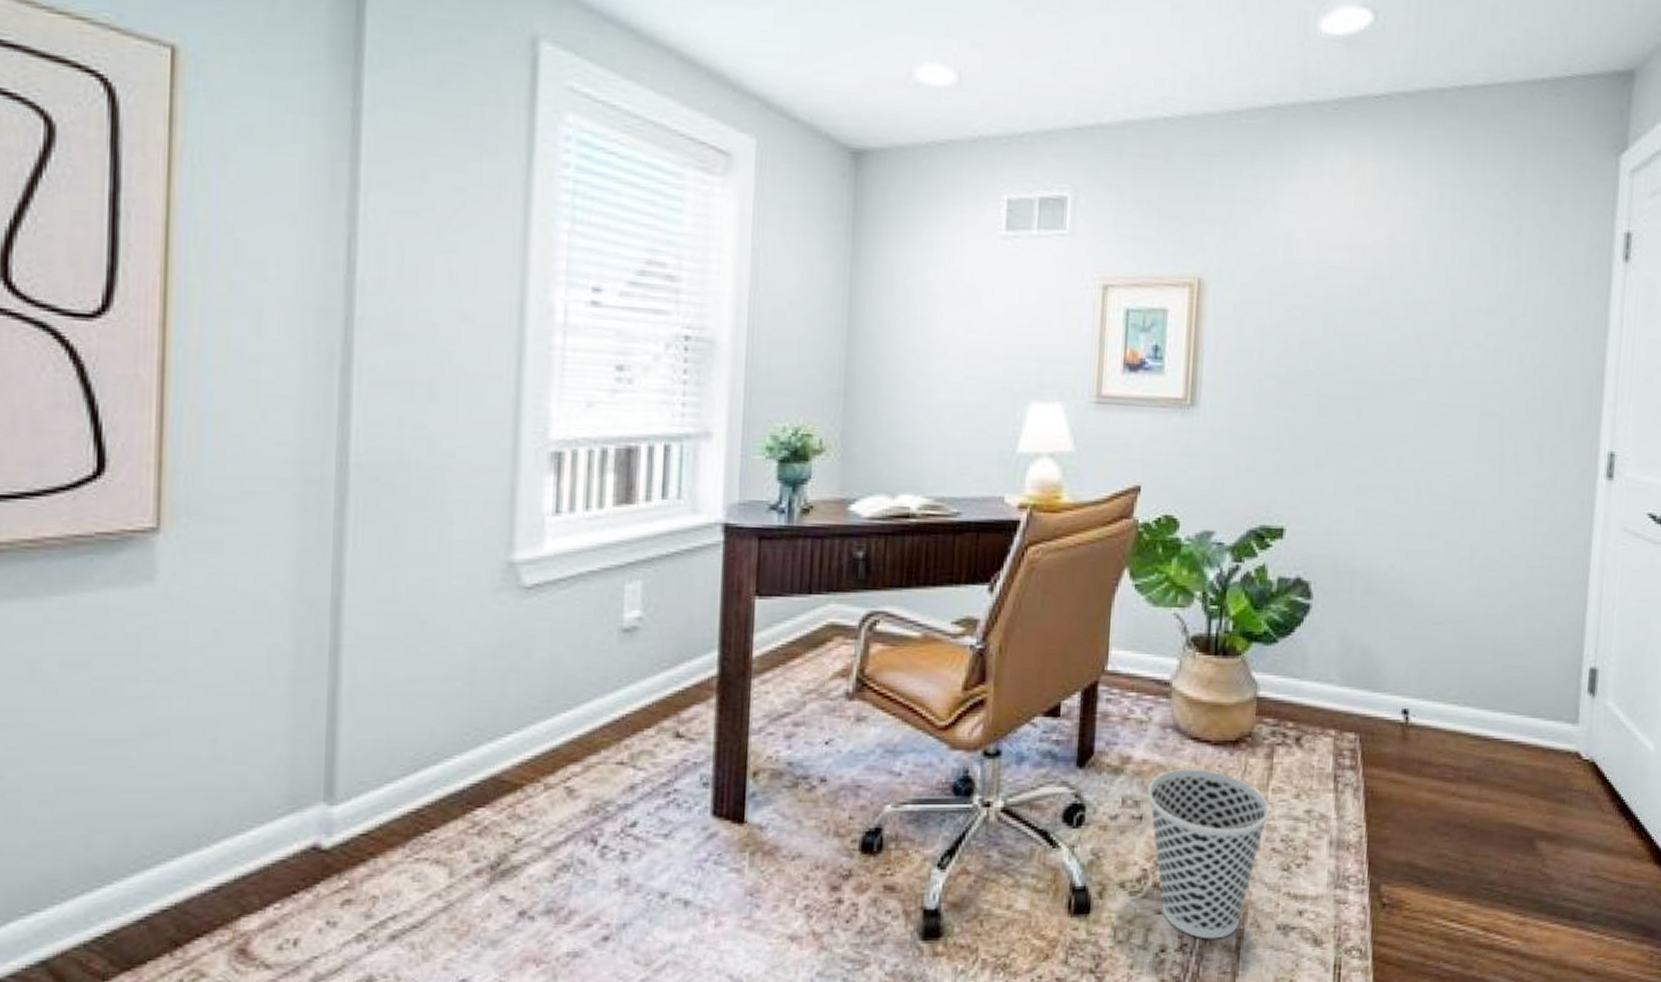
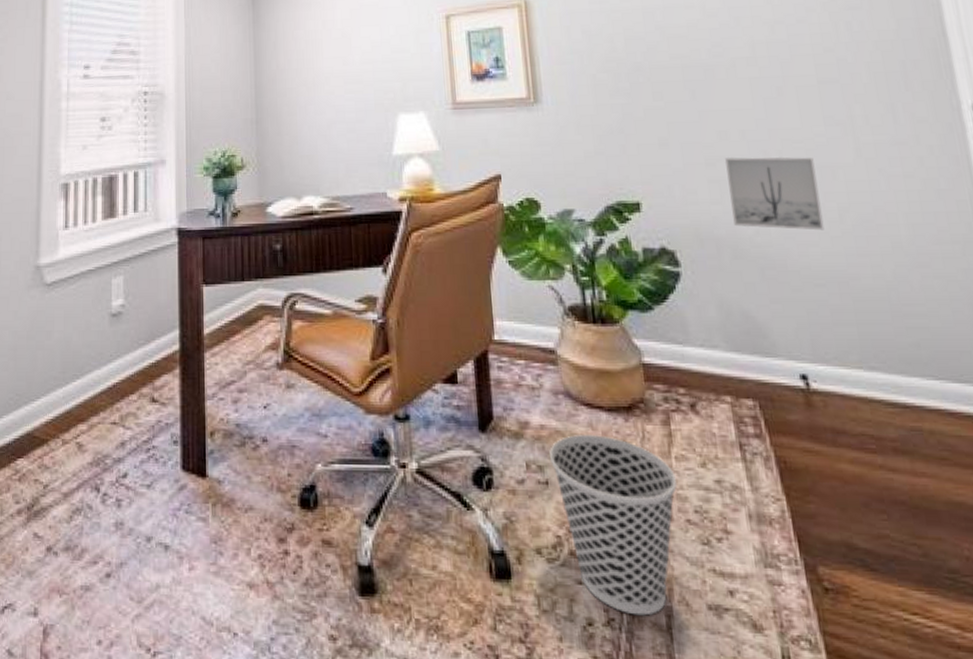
wall art: none [1372,485,1459,569] -> present [724,157,825,231]

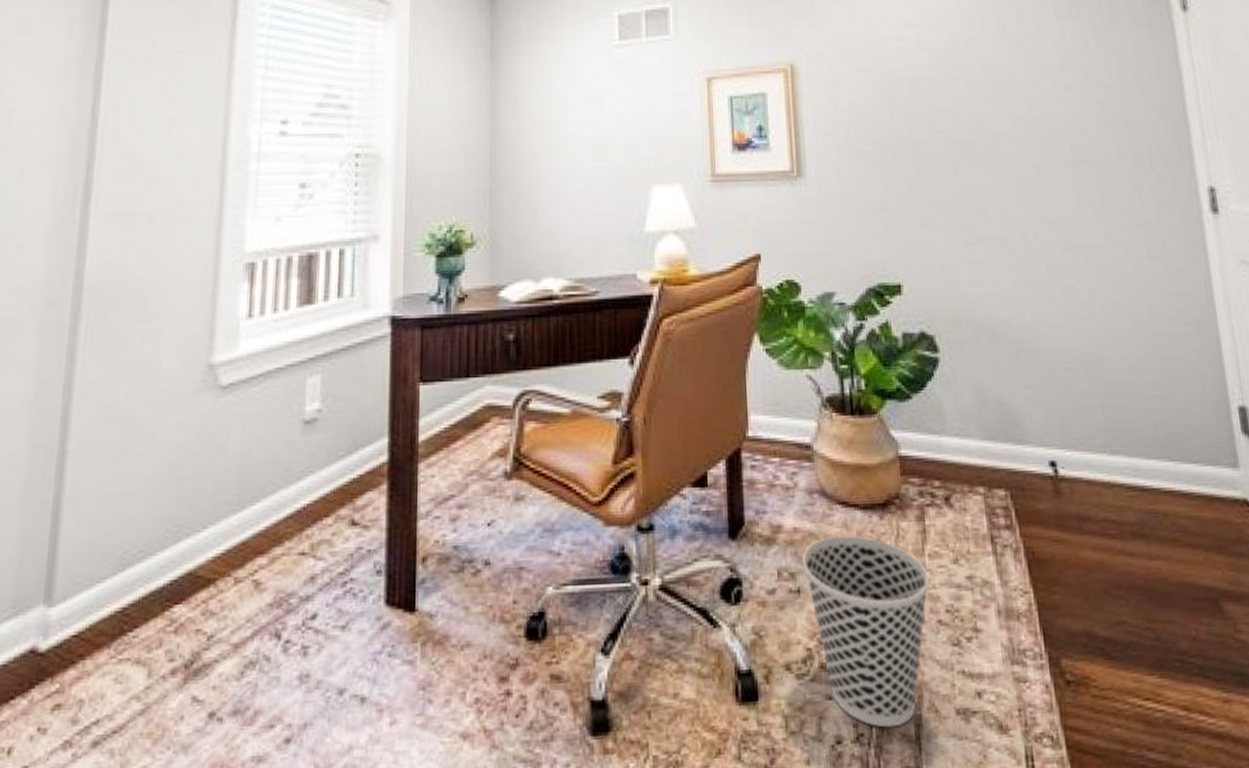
wall art: present [724,157,825,231] -> none [984,236,1075,313]

